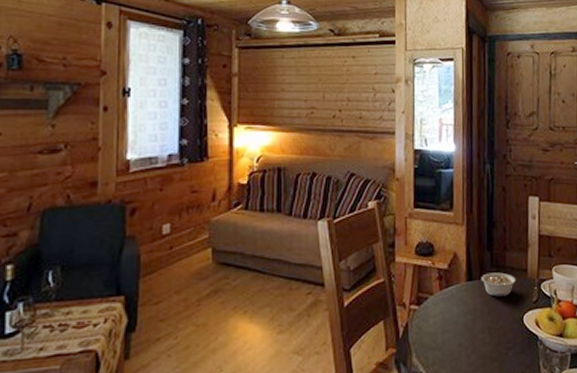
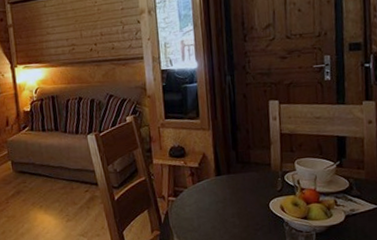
legume: present [481,272,516,297] -> none [228,167,261,188]

